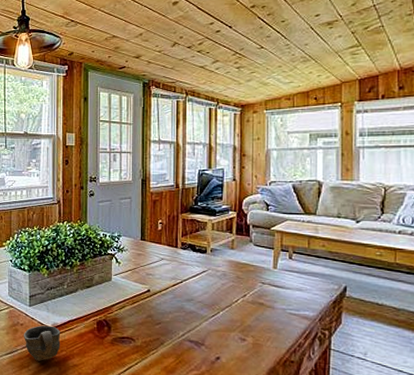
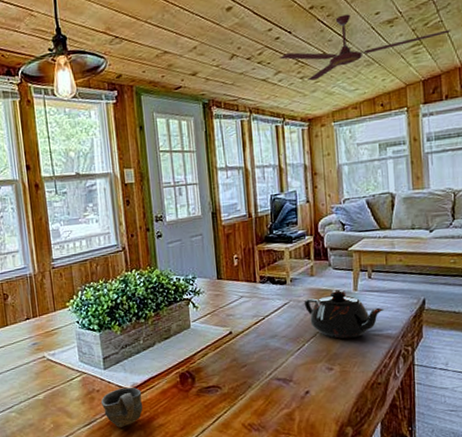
ceiling fan: none [218,14,392,71] -> present [279,14,451,81]
teapot: none [222,265,303,314] -> present [304,289,384,339]

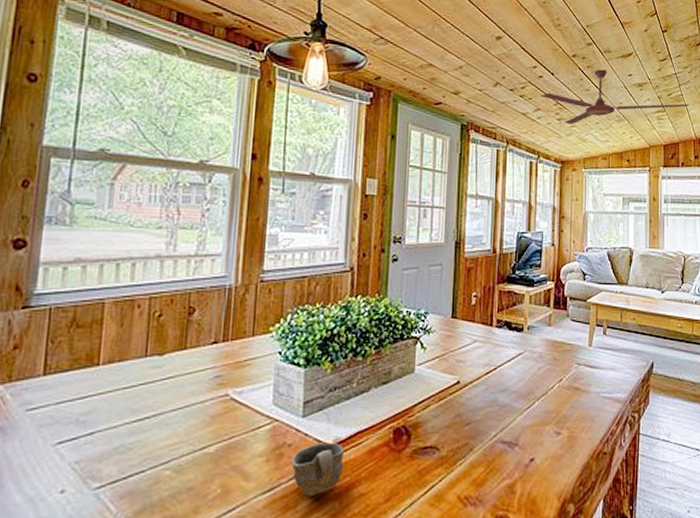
teapot: present [304,289,384,339] -> none [538,343,616,400]

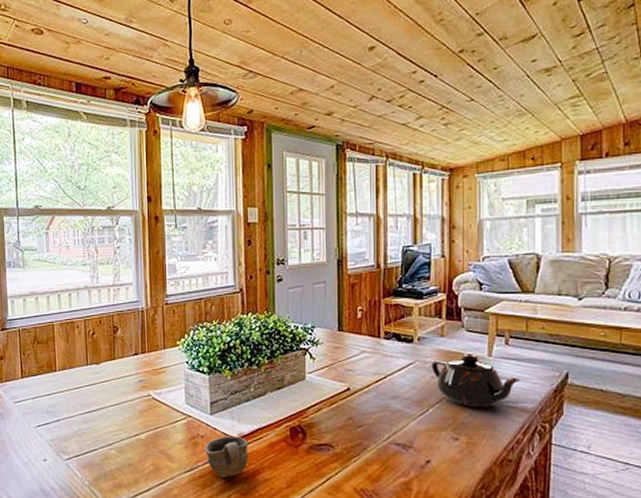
teapot: none [538,343,616,400] -> present [431,354,521,408]
ceiling fan: present [540,69,689,125] -> none [422,60,617,128]

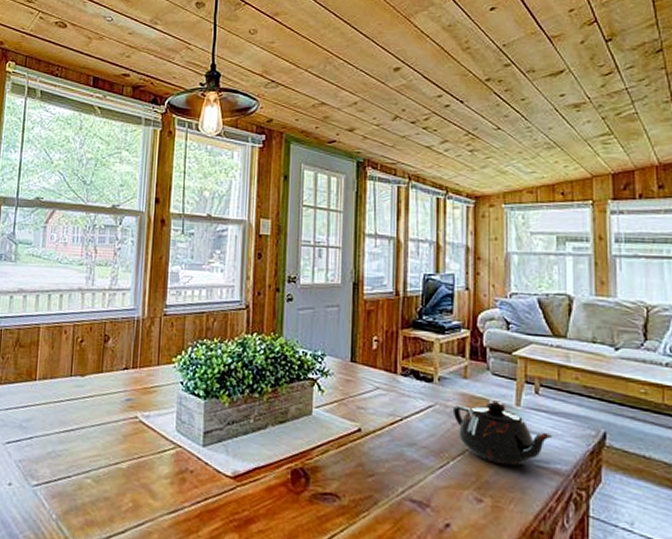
cup: present [204,436,249,479] -> none [192,473,243,525]

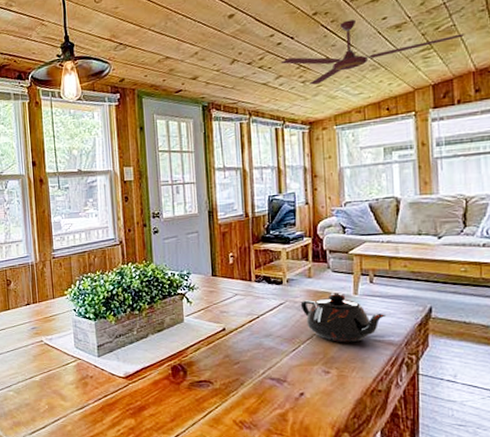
ceiling fan: none [447,92,648,156] -> present [280,19,465,85]

